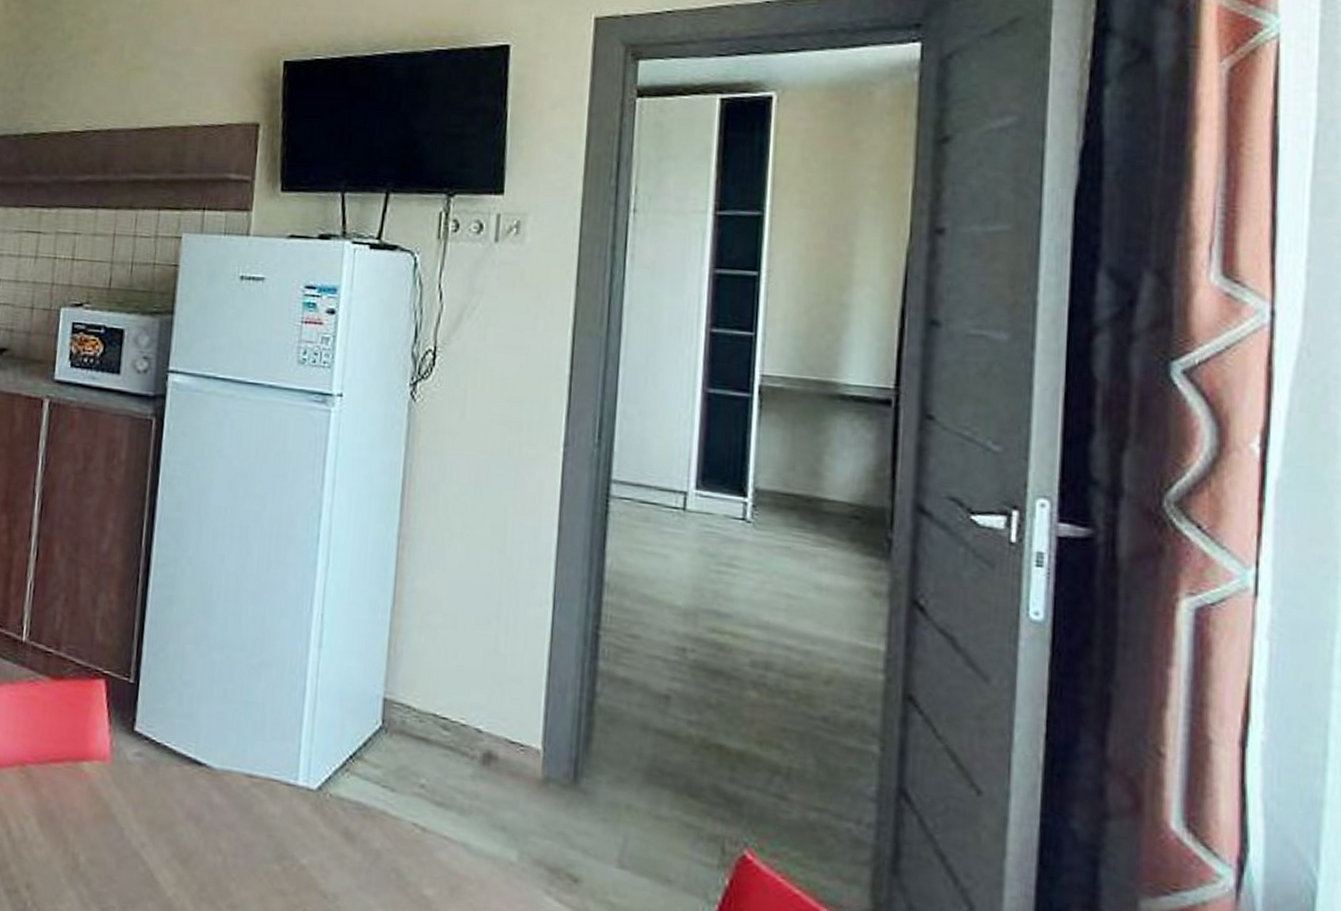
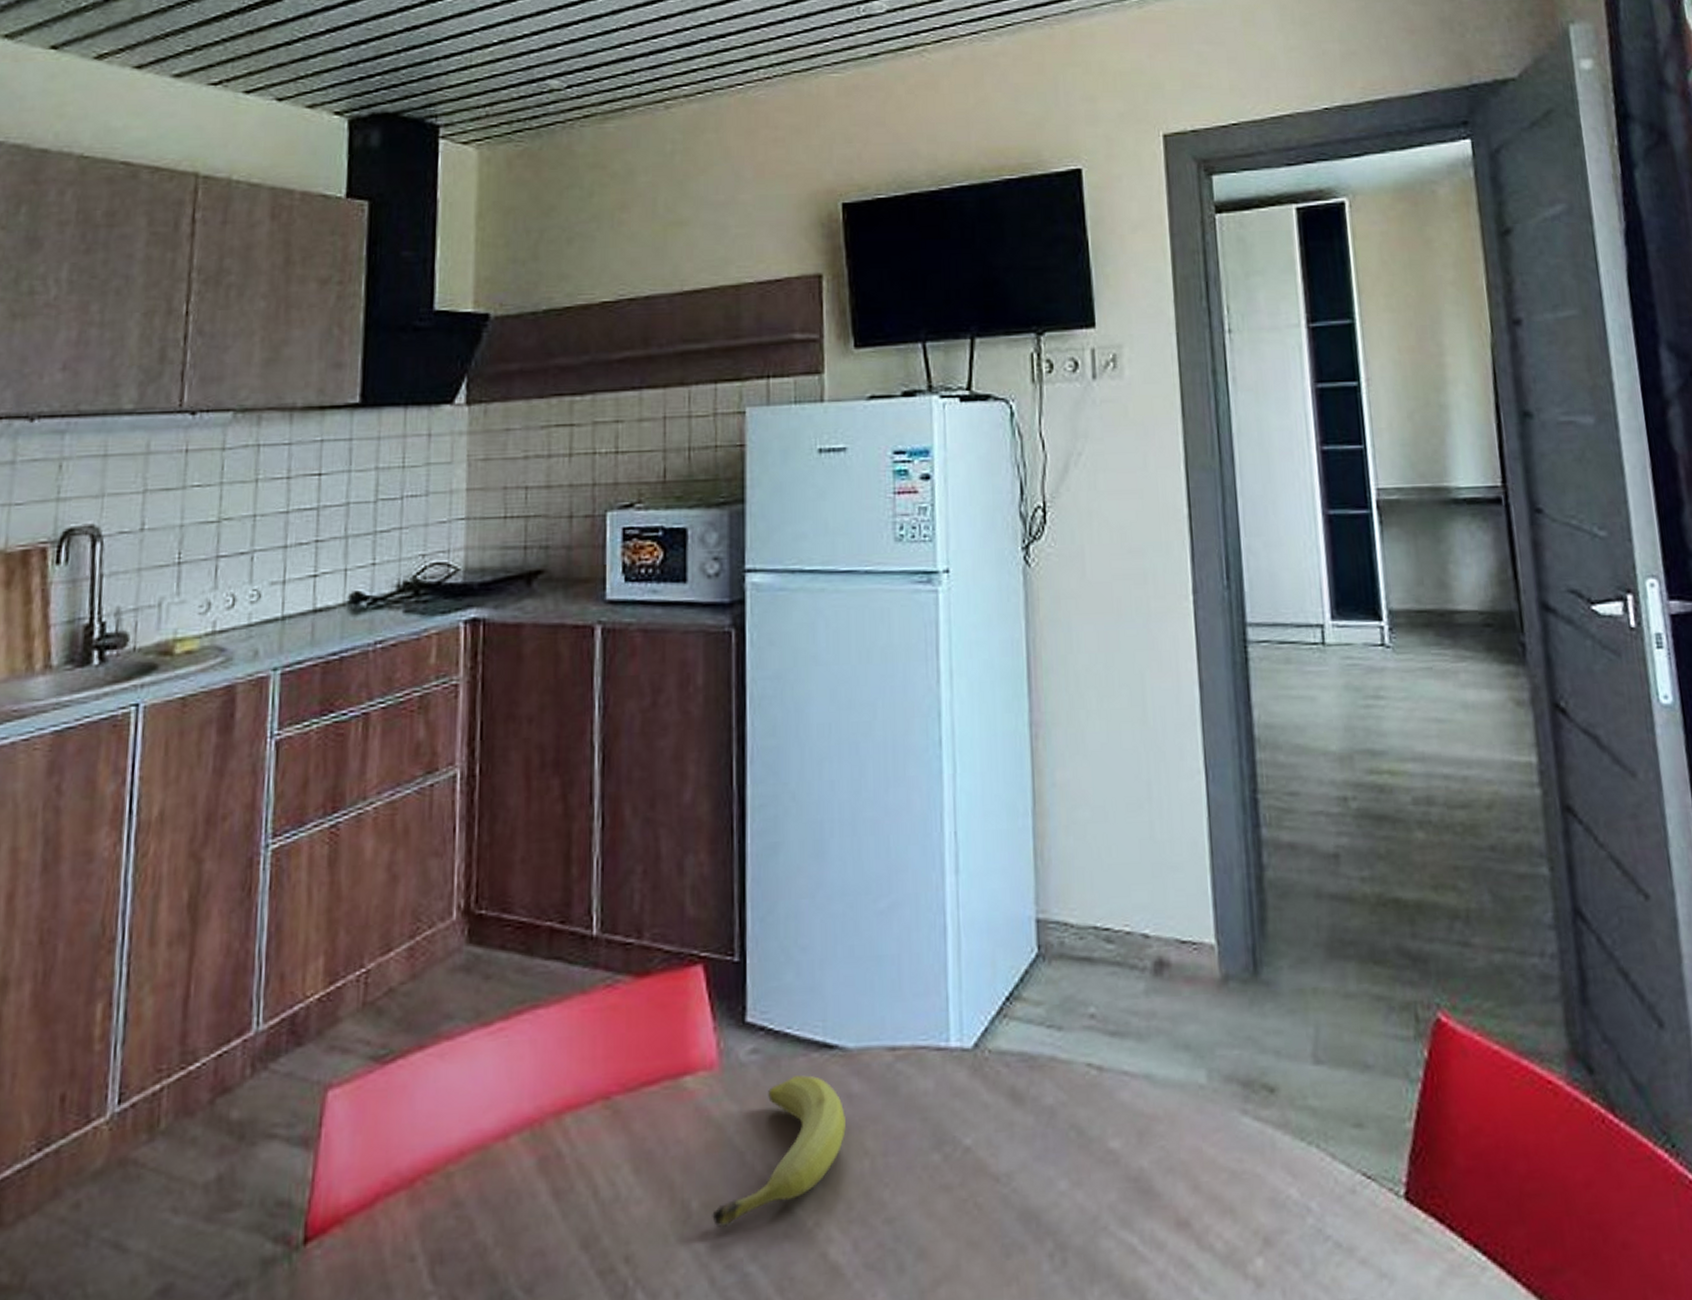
fruit: none [94,780,206,880] -> present [712,1075,846,1227]

